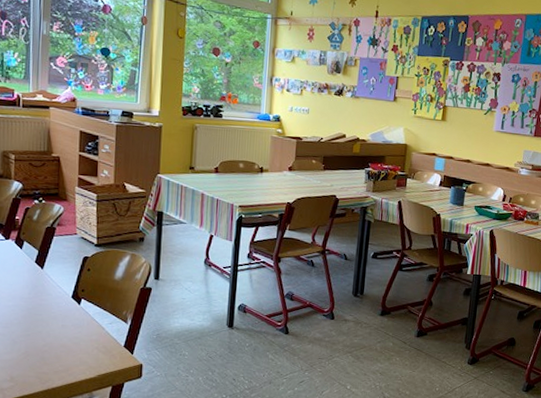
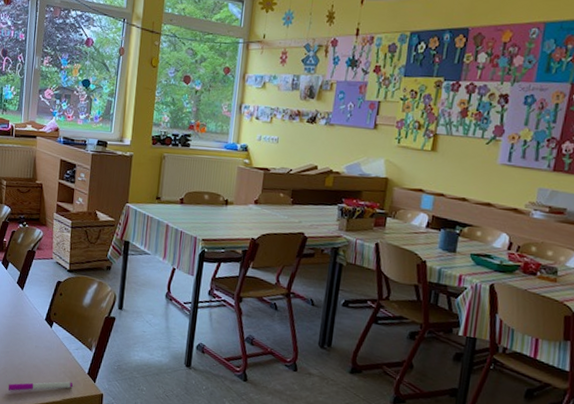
pen: none [31,357,108,375] -> present [8,381,73,391]

